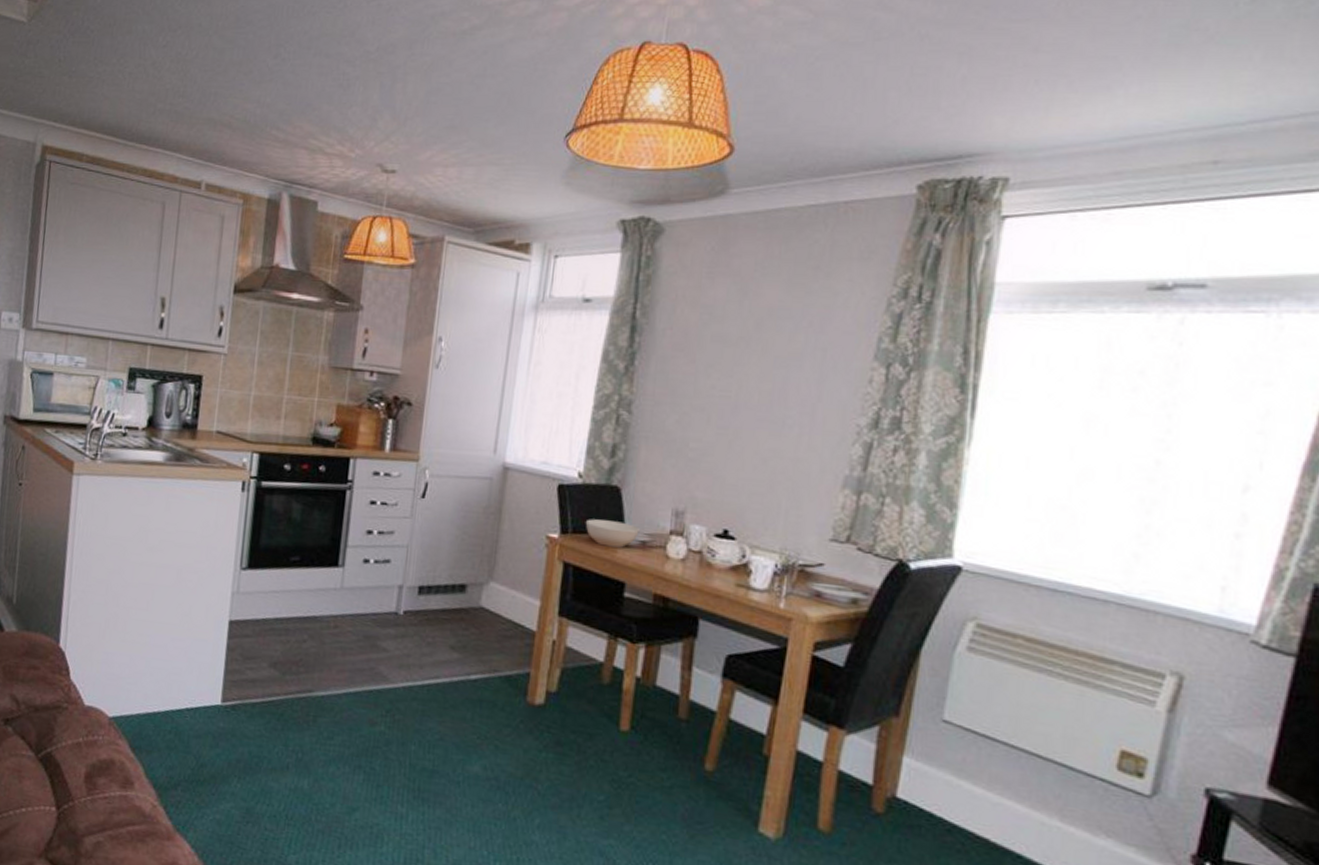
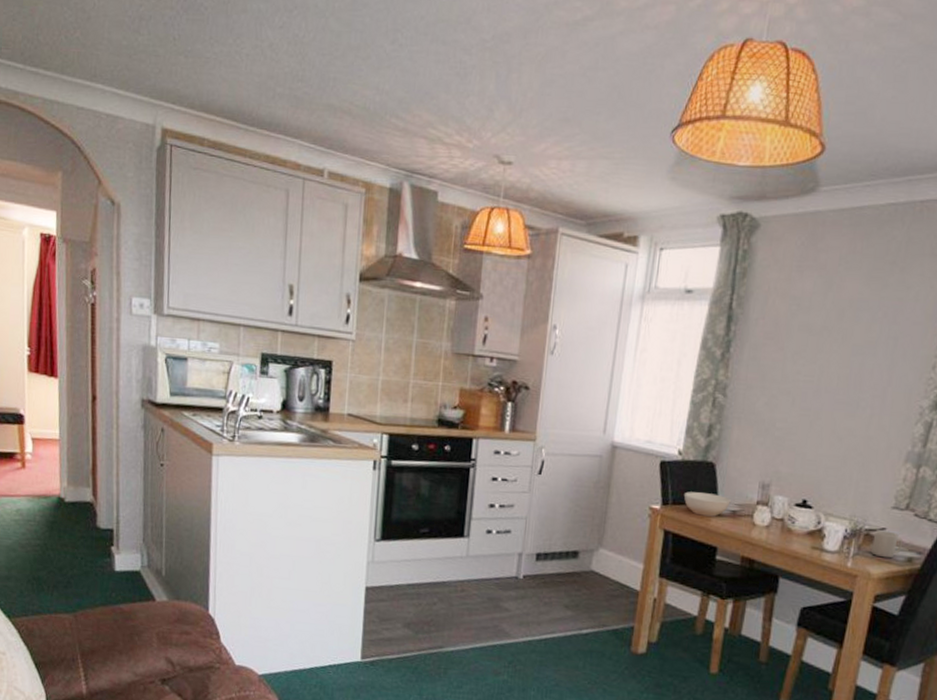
mug: none [807,566,844,600] -> present [871,530,903,559]

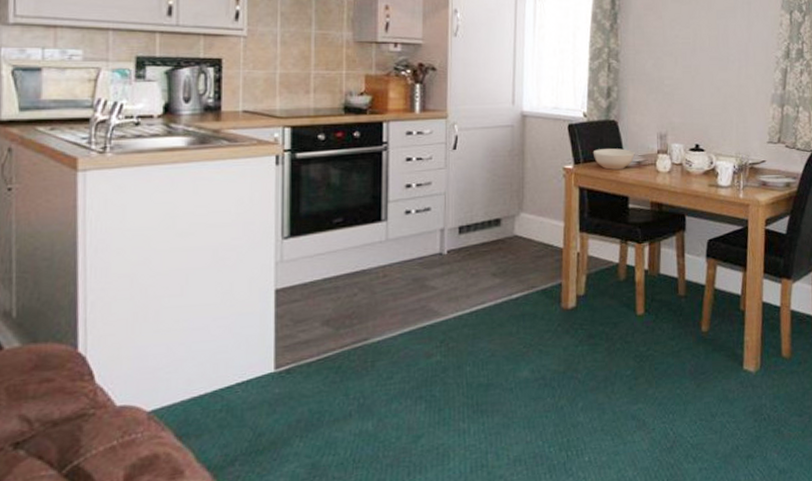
mug: present [871,530,903,559] -> none [756,162,780,186]

